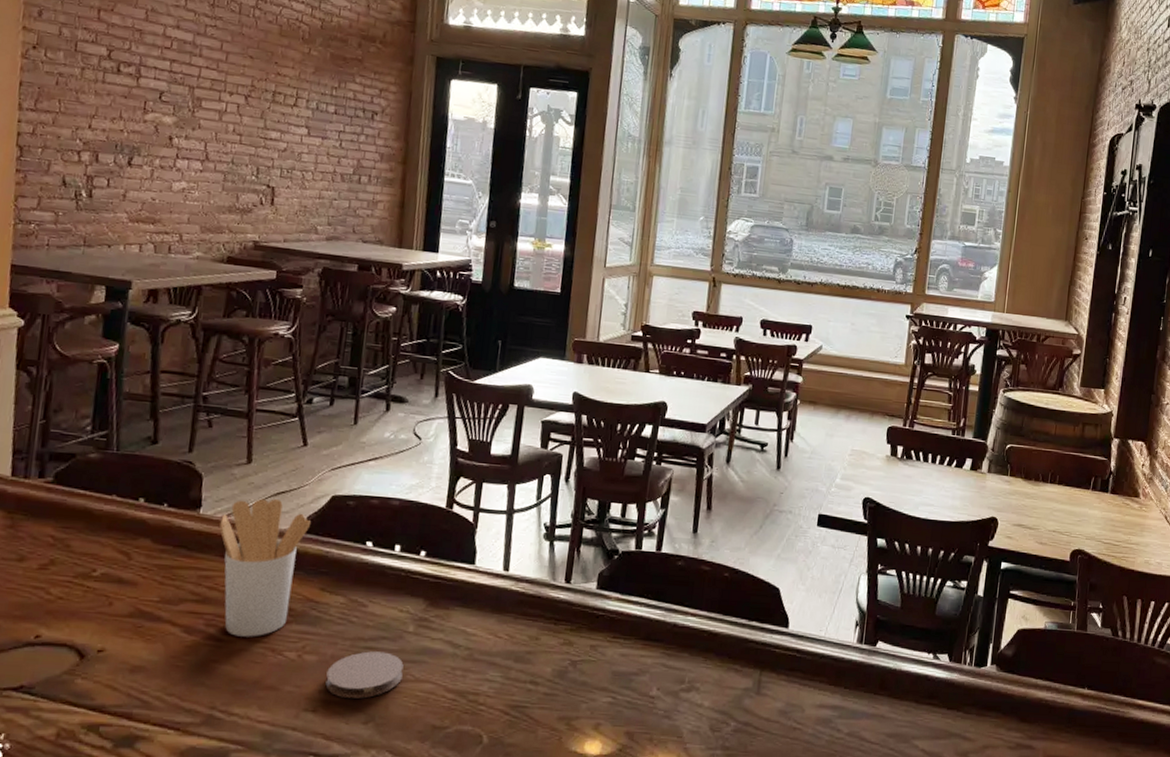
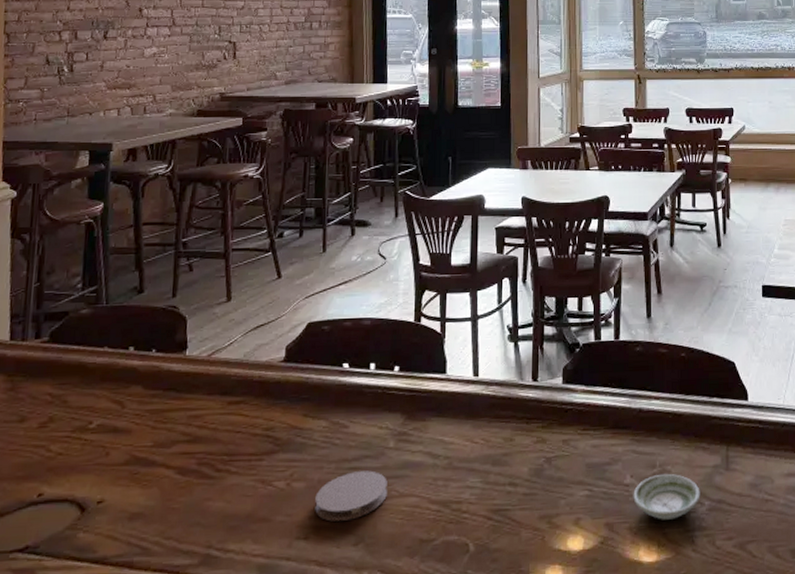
utensil holder: present [219,498,310,637] -> none [205,332,289,472]
saucer: none [657,690,728,736] -> present [633,473,700,520]

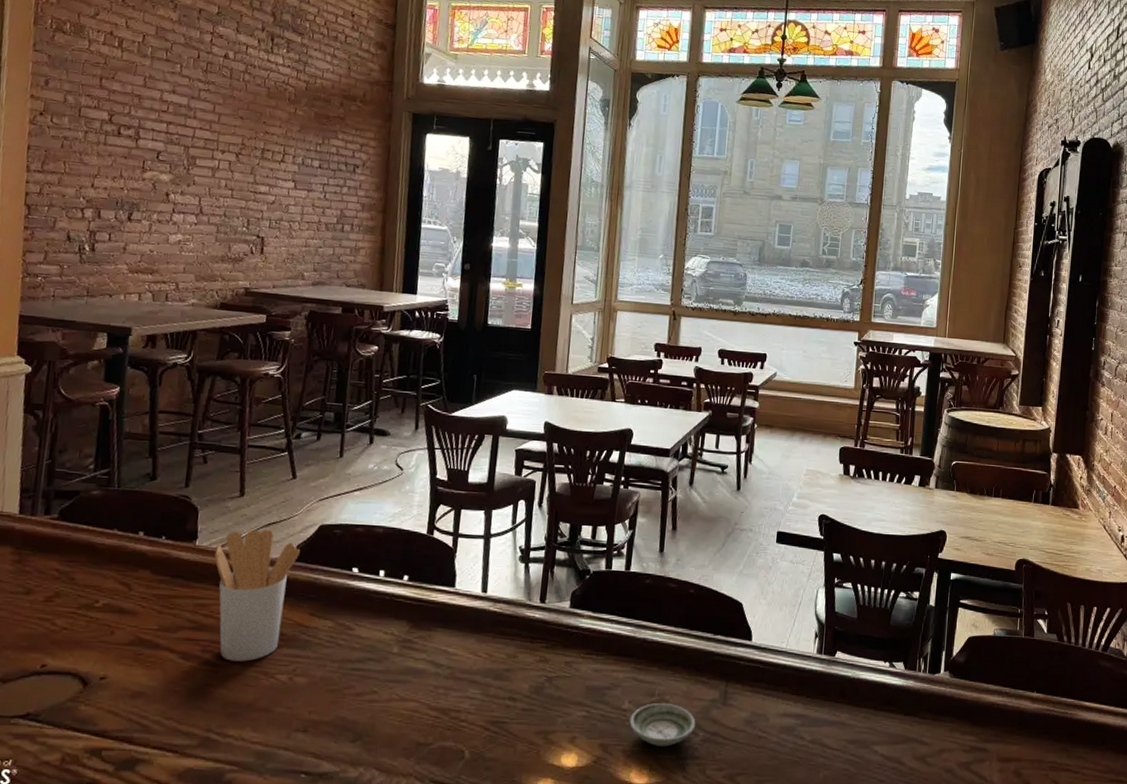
utensil holder: none [205,332,289,472] -> present [214,529,300,662]
coaster: present [315,470,388,522] -> none [315,672,389,718]

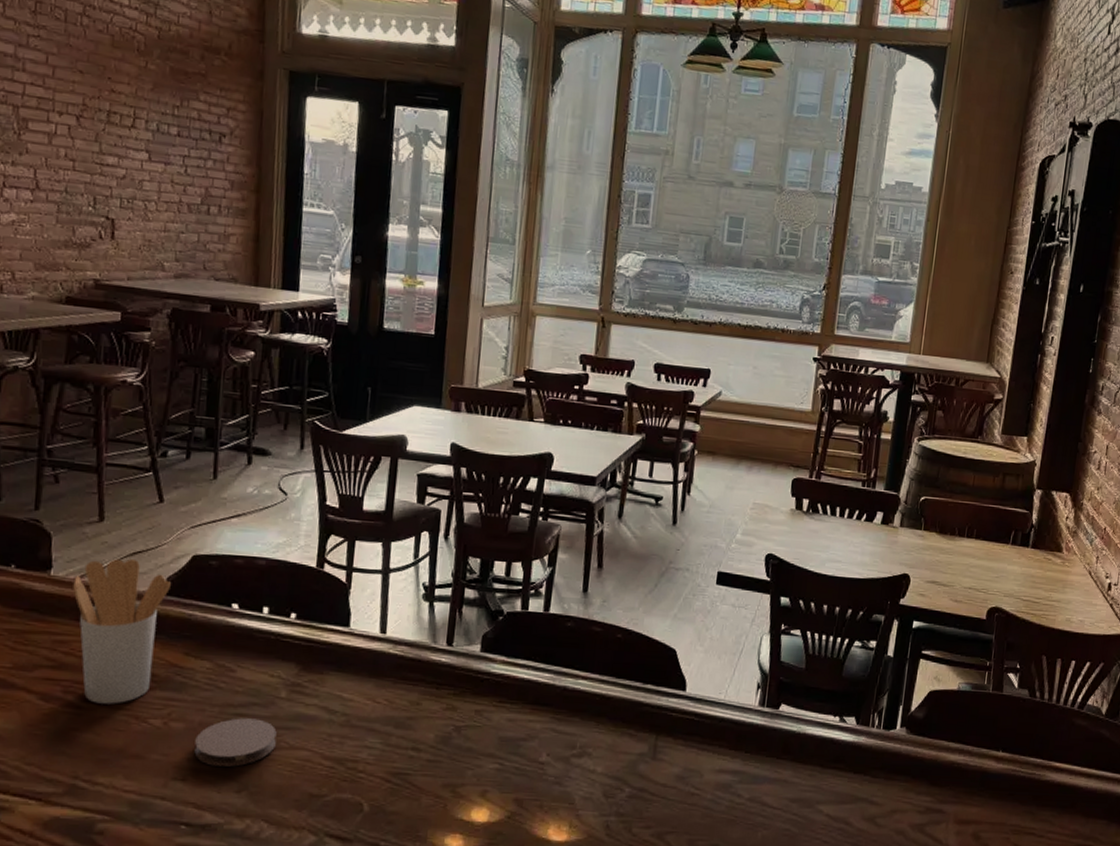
coaster: none [315,672,389,718] -> present [194,718,277,767]
saucer: present [629,702,696,746] -> none [547,755,622,802]

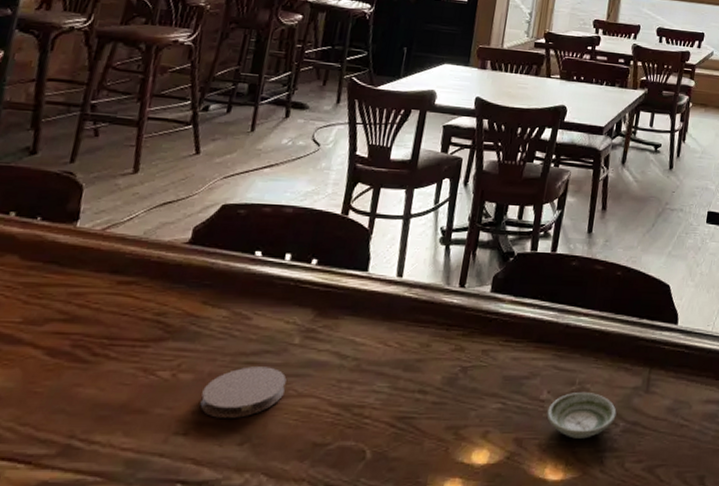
utensil holder: present [73,558,171,704] -> none [93,209,197,357]
saucer: none [547,755,622,802] -> present [547,391,617,439]

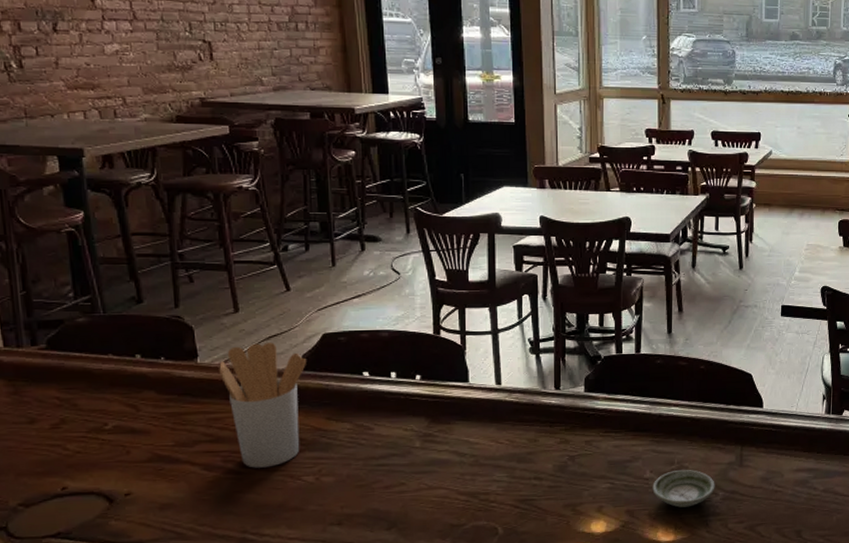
utensil holder: none [93,209,197,357] -> present [219,342,306,468]
coaster: present [200,366,287,418] -> none [345,467,416,510]

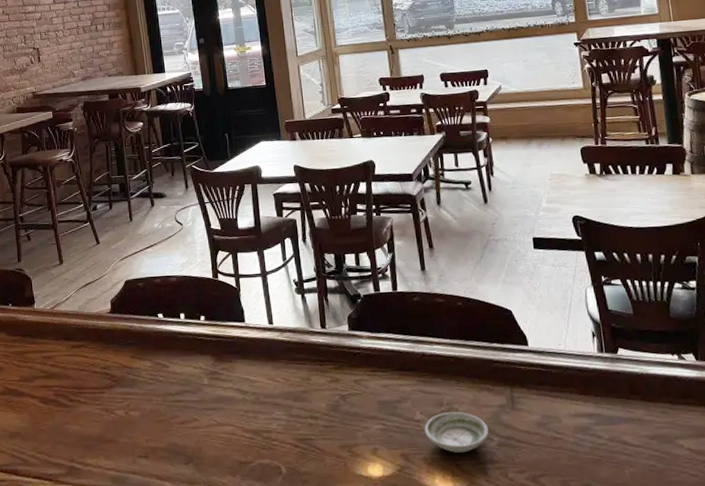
utensil holder: present [219,342,306,468] -> none [50,288,114,402]

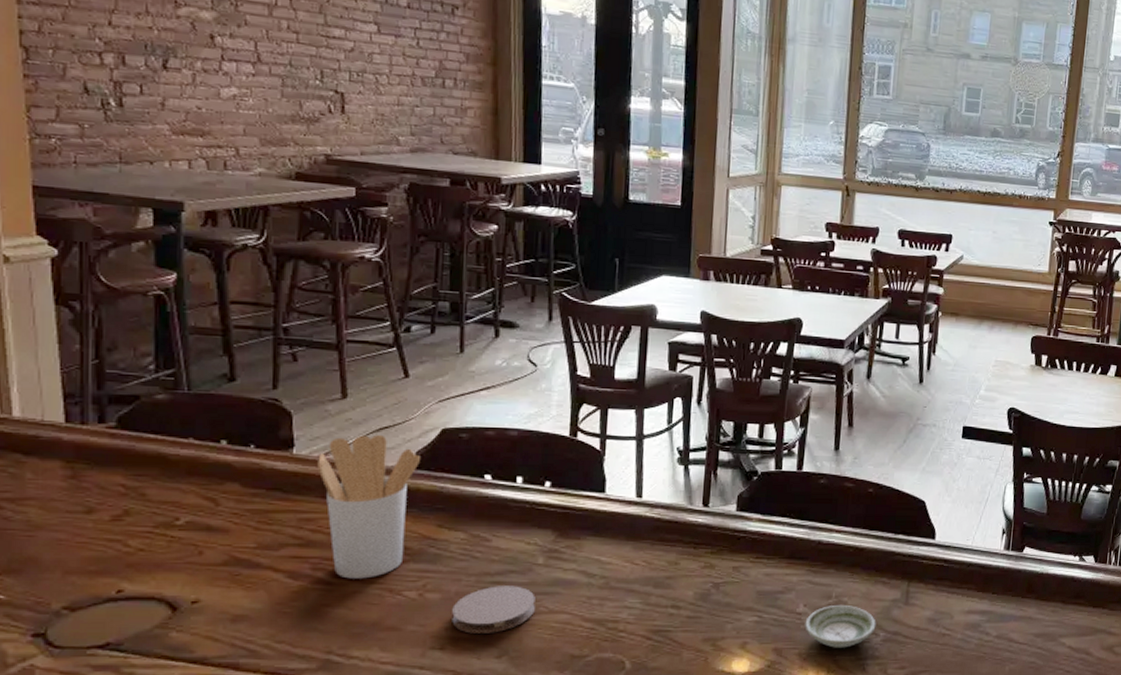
utensil holder: none [50,288,114,402] -> present [317,434,420,579]
coaster: none [149,403,207,444] -> present [452,586,536,634]

